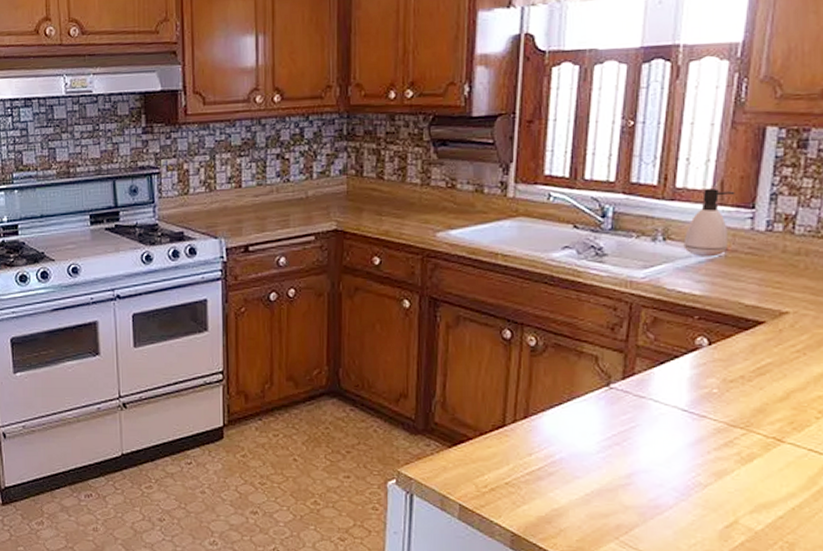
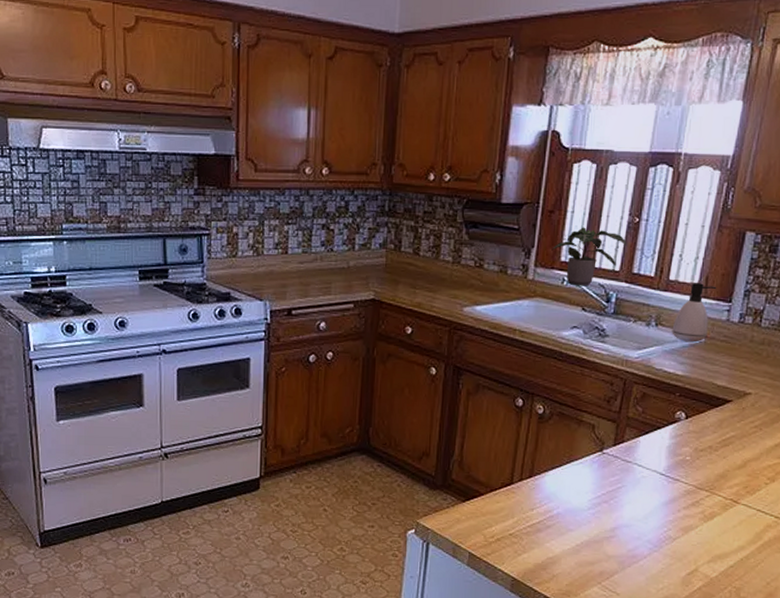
potted plant: none [533,135,621,201] -> present [551,227,627,286]

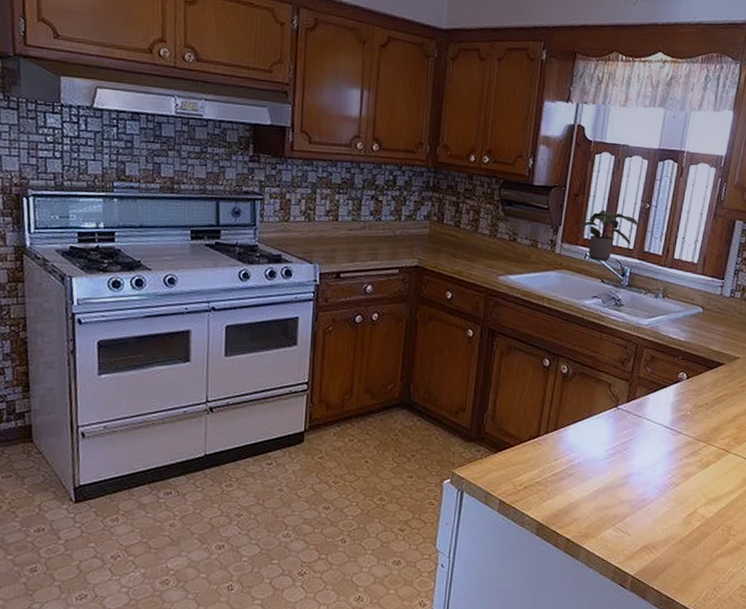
soap dispenser: present [672,282,717,343] -> none [676,261,713,313]

